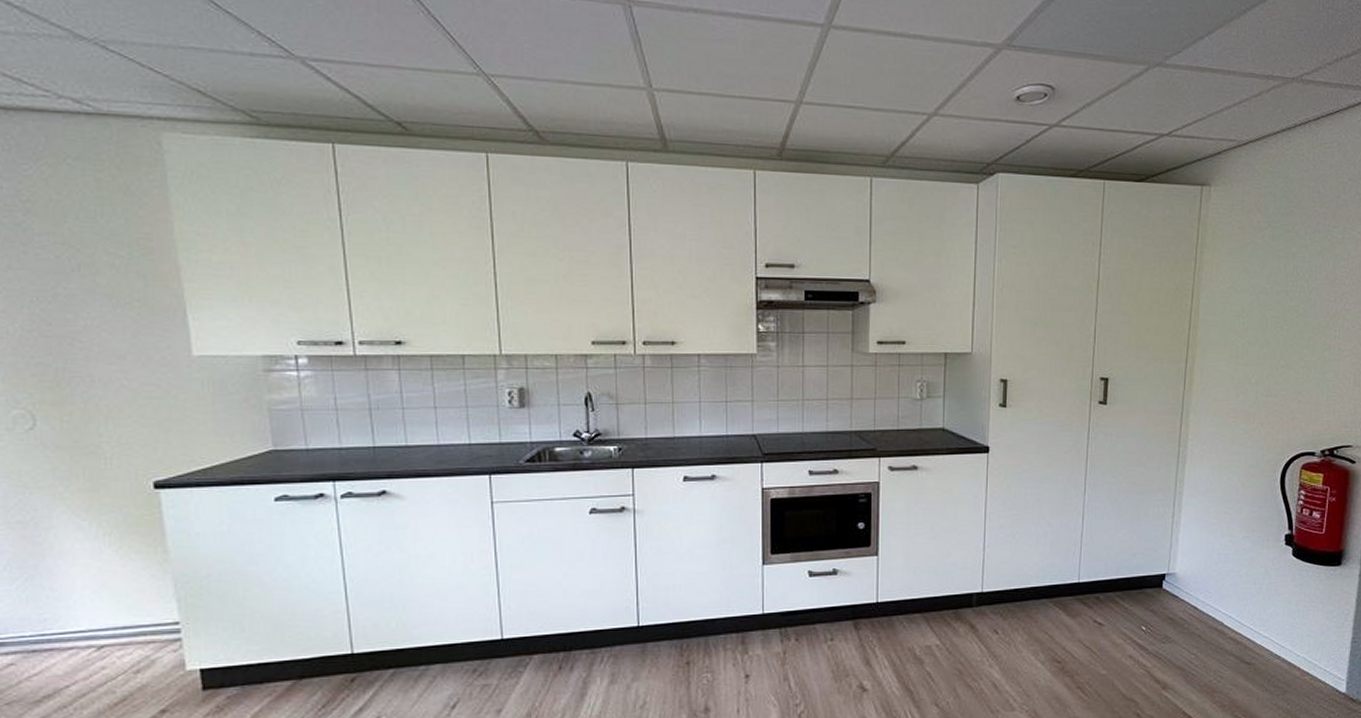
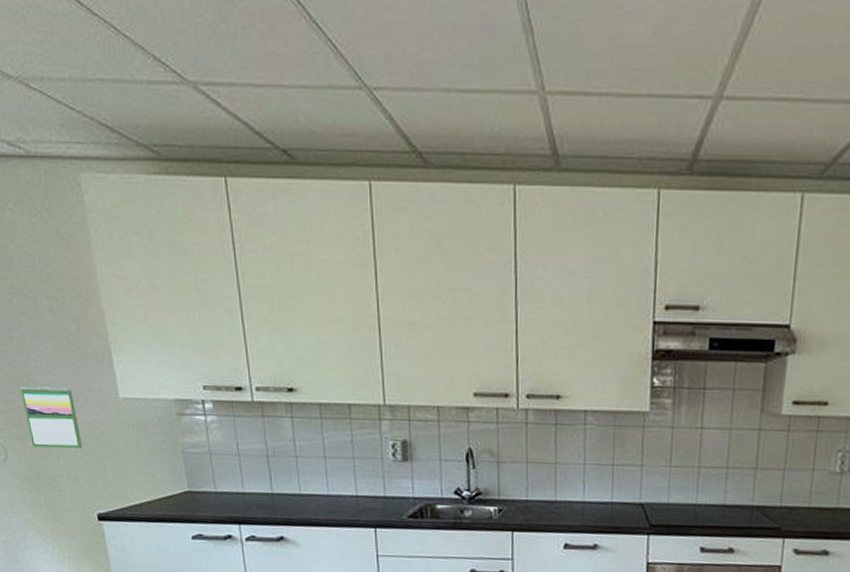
calendar: none [62,345,141,412] -> present [20,385,83,449]

